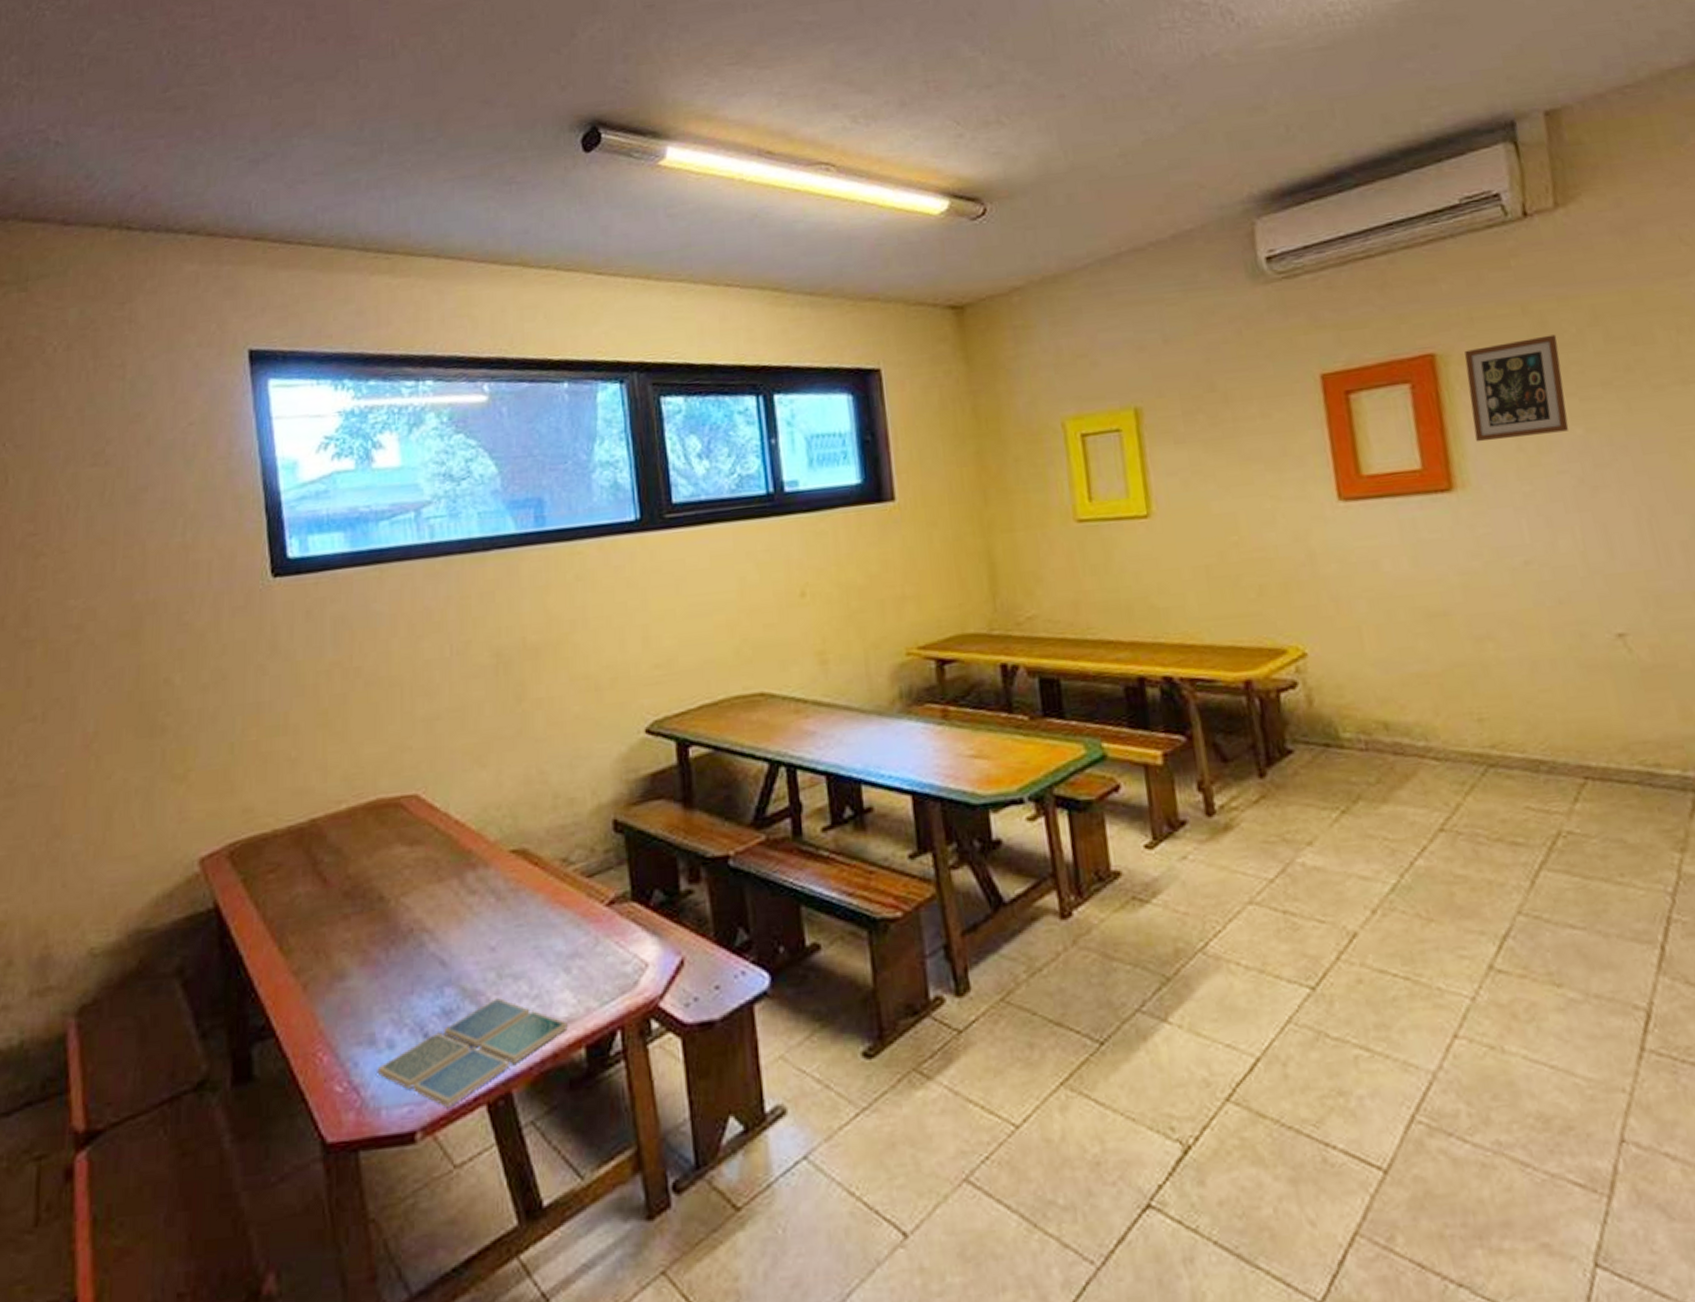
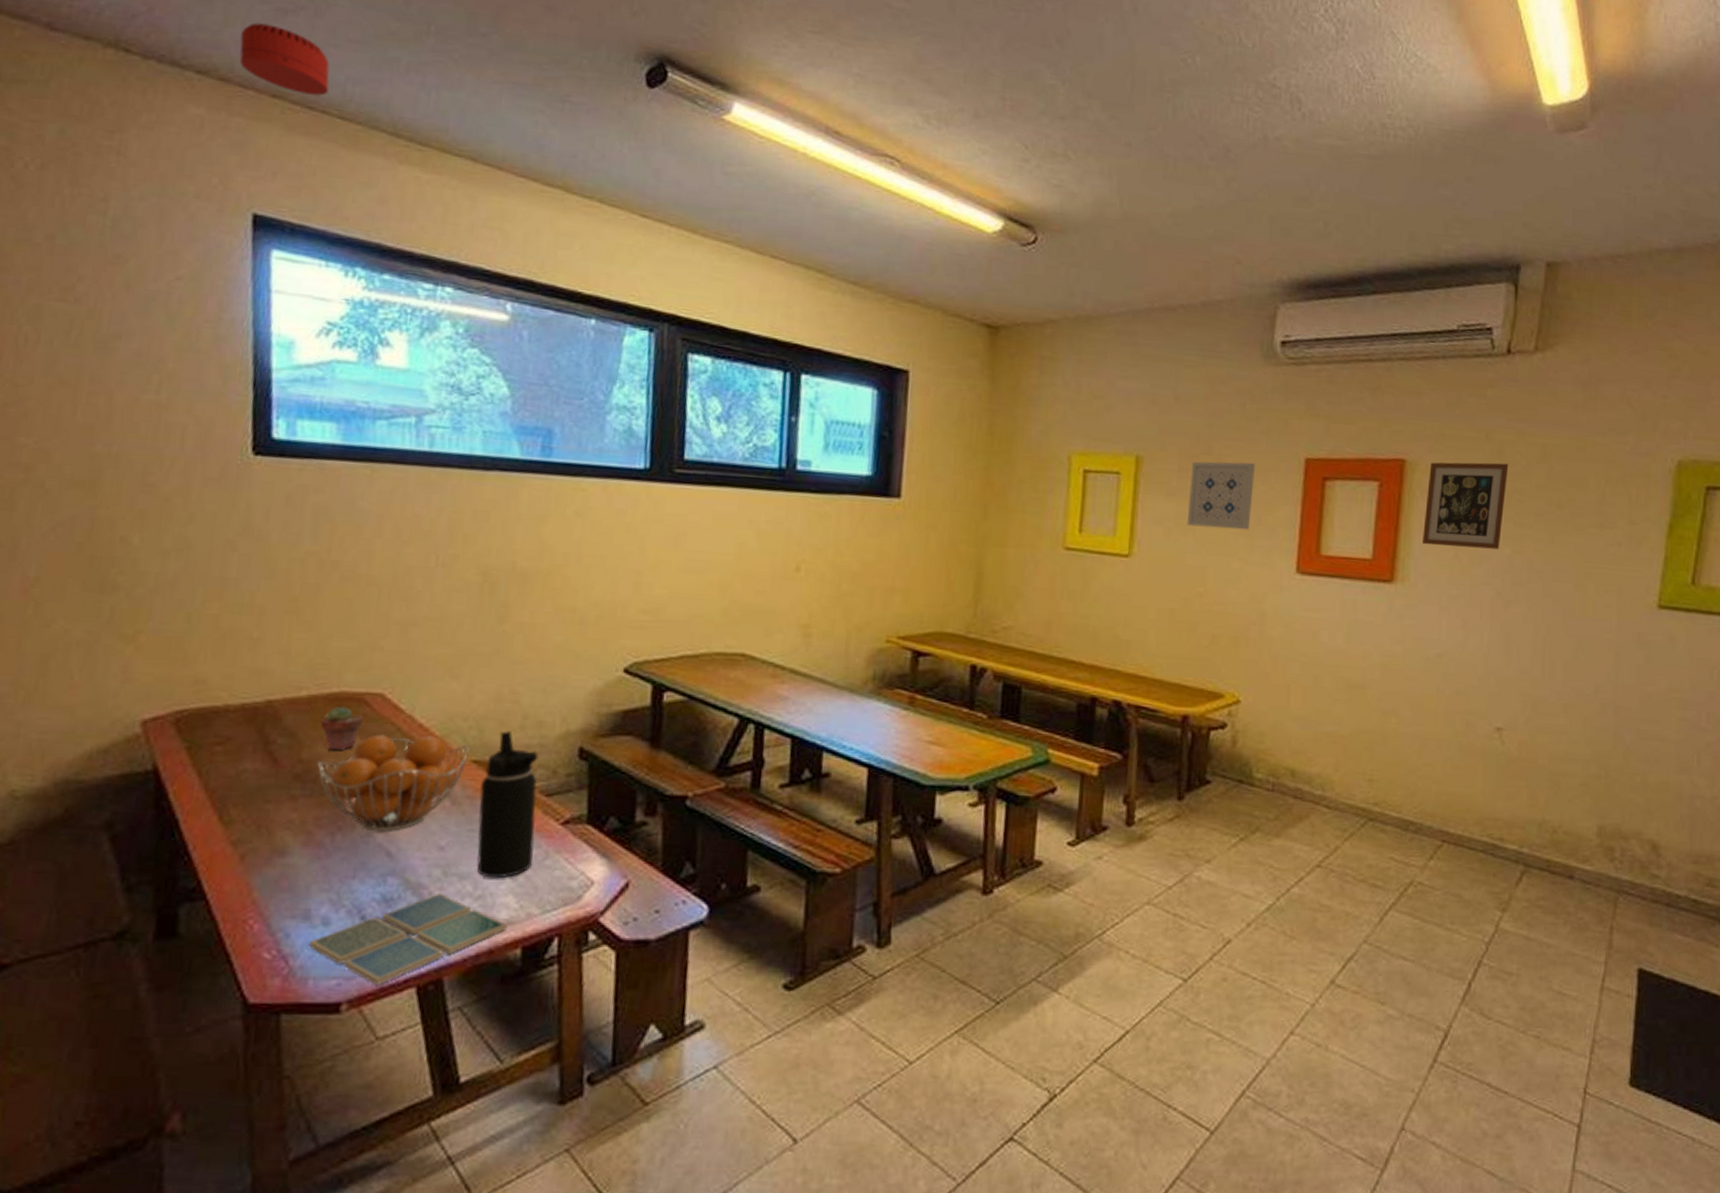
smoke detector: none [222,176,301,232] -> present [239,22,330,96]
potted succulent: none [362,813,402,862] -> present [320,706,364,751]
fruit basket: none [363,830,506,941] -> present [316,734,470,832]
water bottle: none [521,813,585,975] -> present [476,731,539,879]
wall art: none [1197,390,1275,472] -> present [1186,461,1255,531]

